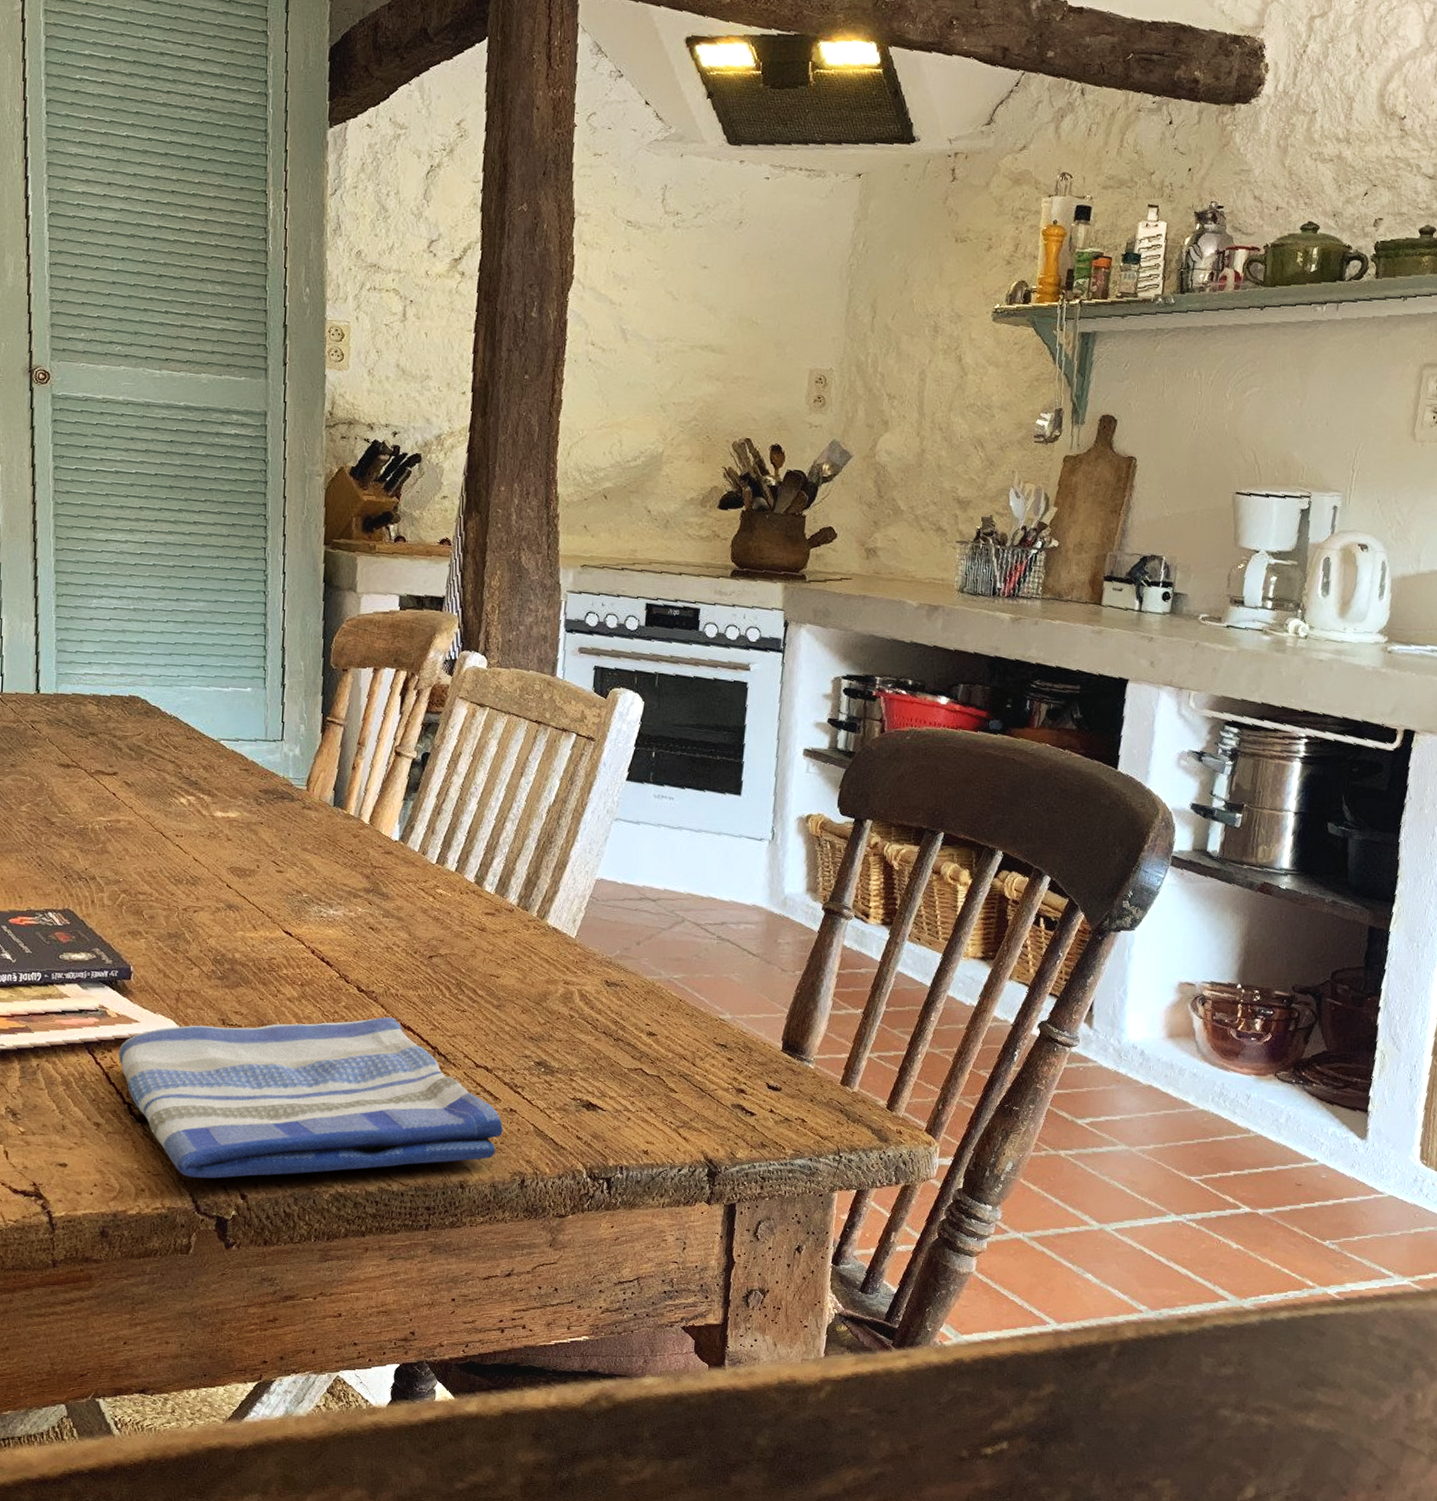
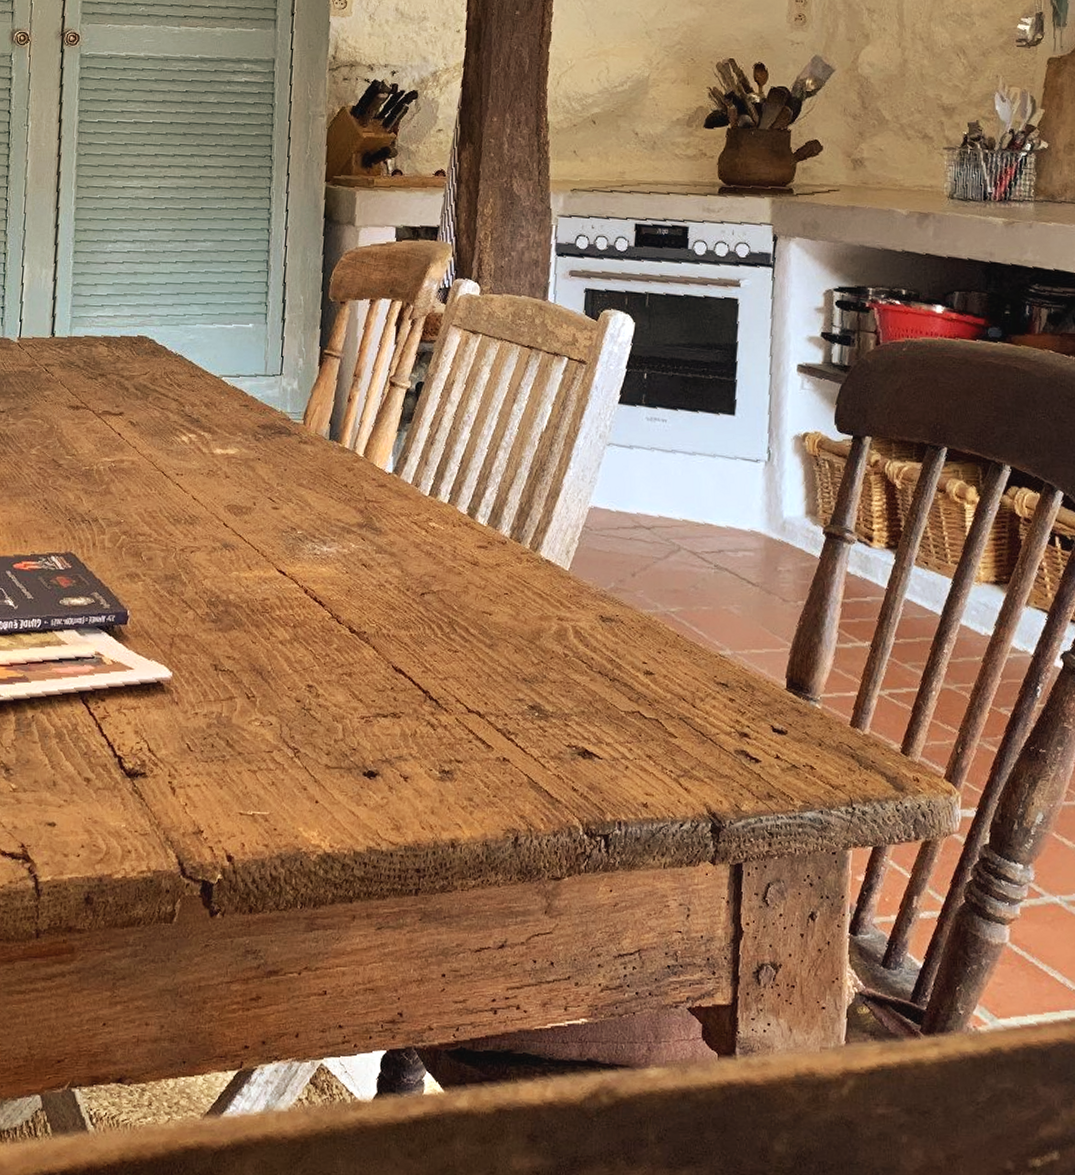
dish towel: present [118,1017,503,1179] -> none [111,659,496,838]

